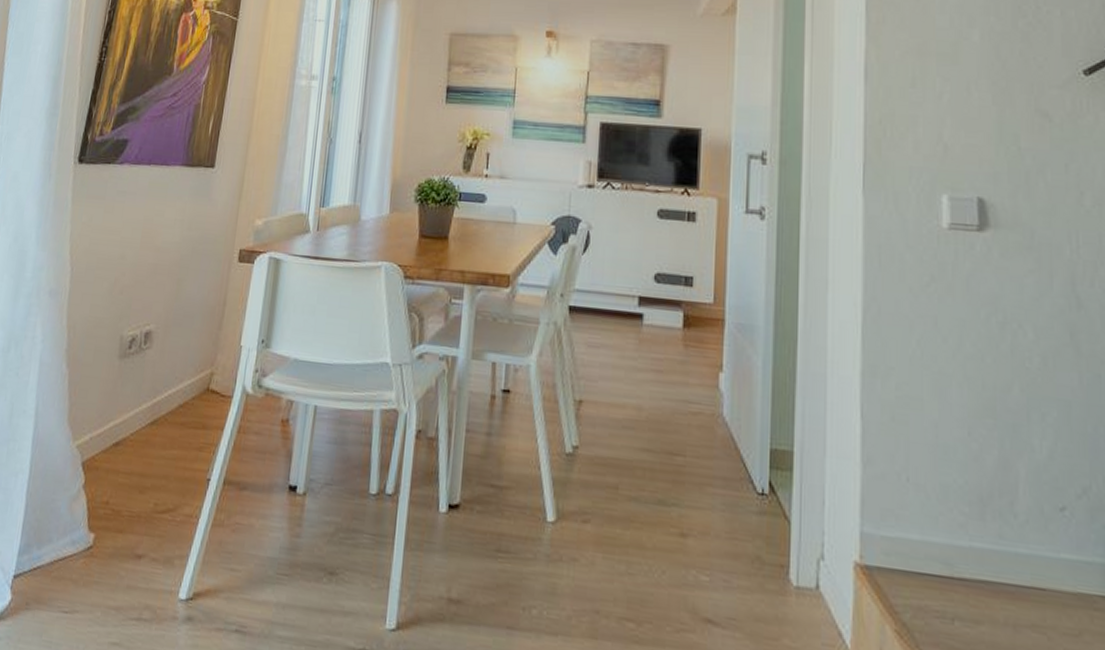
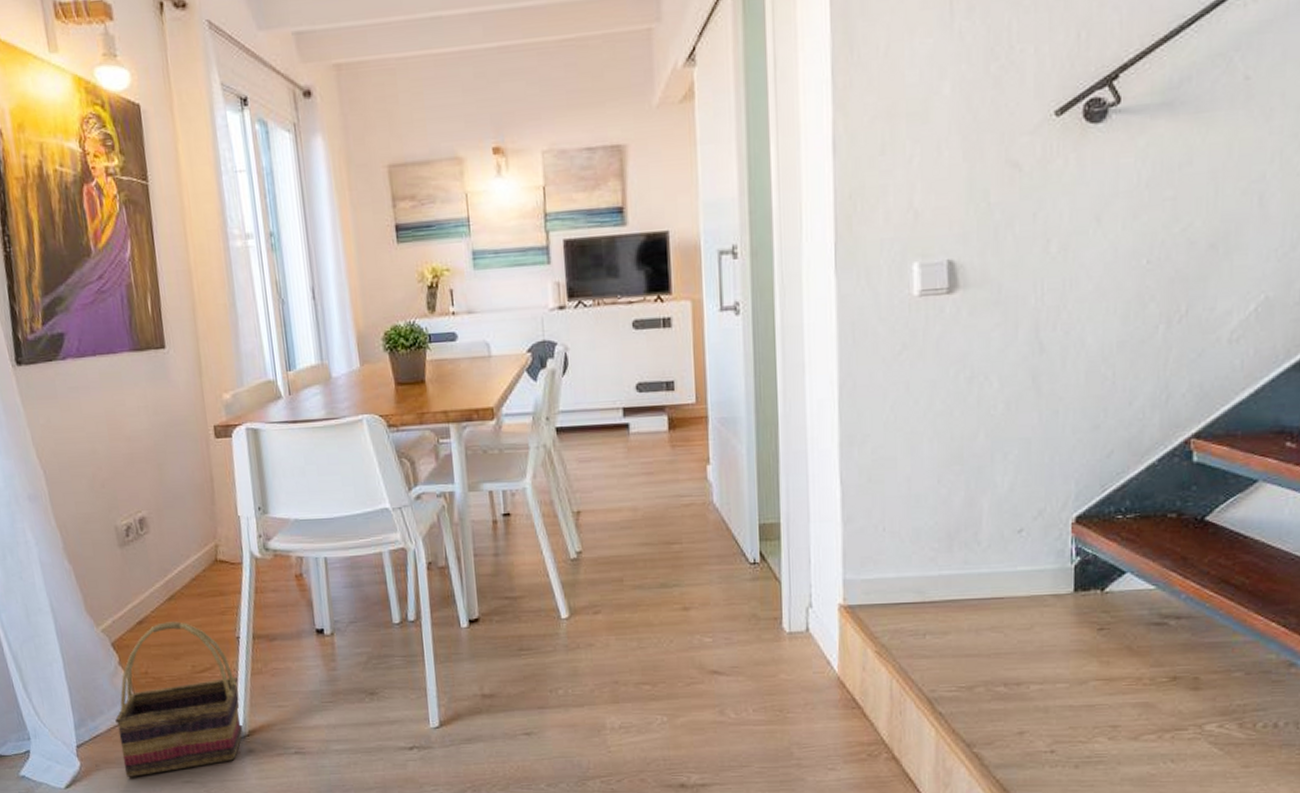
basket: none [53,448,197,628] -> present [115,621,244,777]

